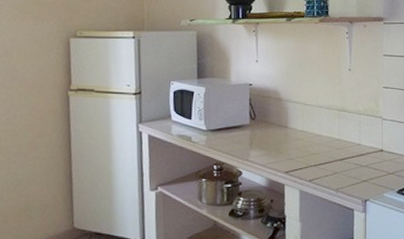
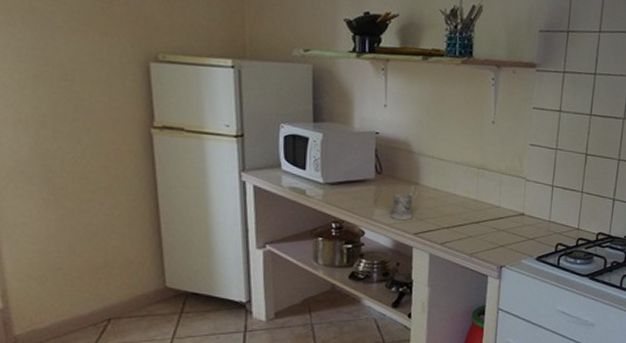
tea glass holder: none [264,128,287,161] -> present [391,185,418,221]

